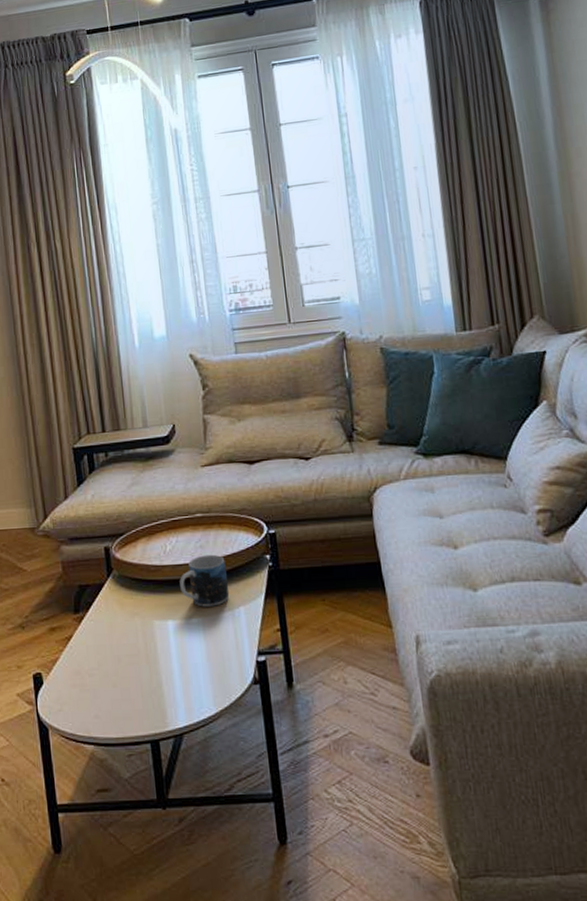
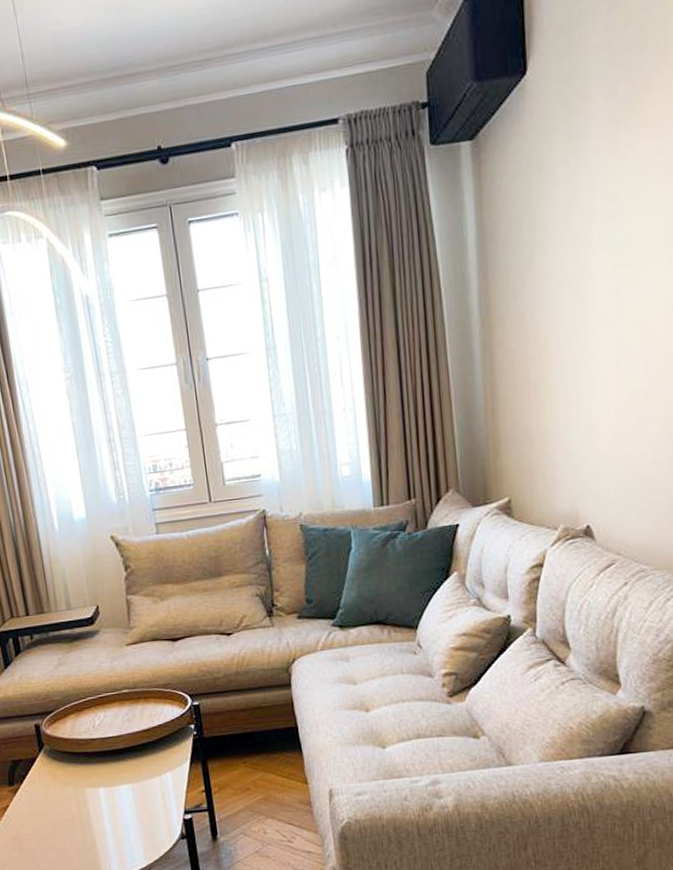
mug: present [179,554,230,607] -> none [109,726,157,775]

